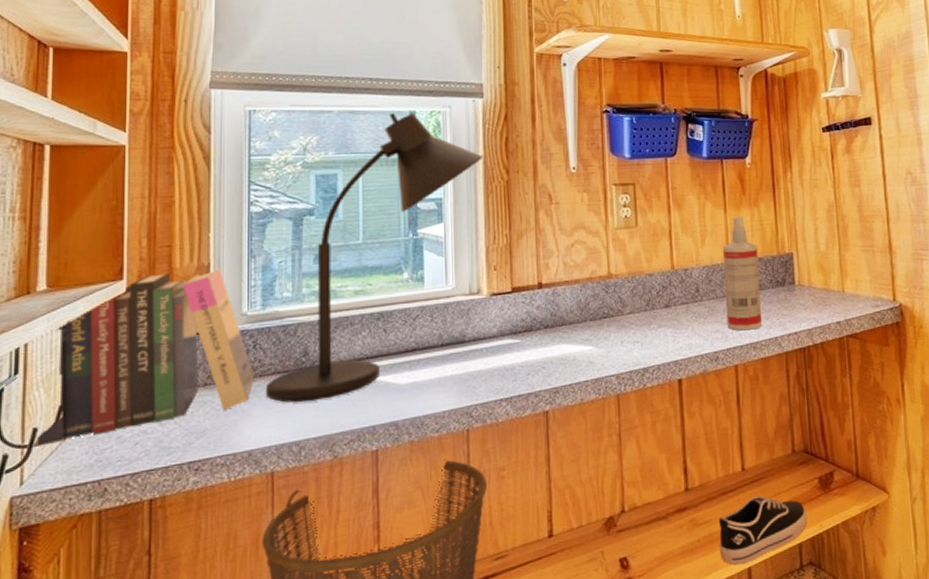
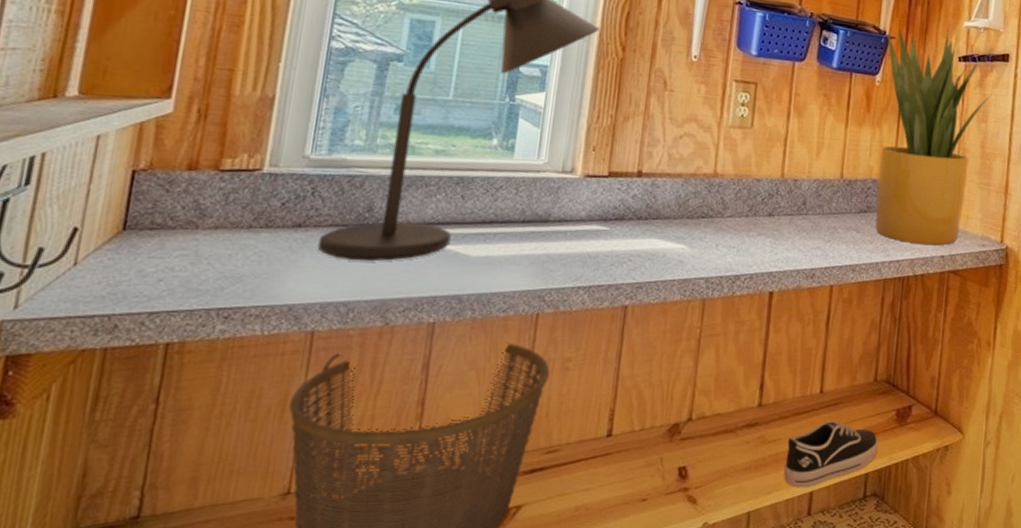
books: present [34,267,255,447] -> none [37,97,309,269]
spray bottle: present [723,216,762,331] -> none [829,133,874,252]
planter: none [750,102,862,314] -> present [875,28,993,246]

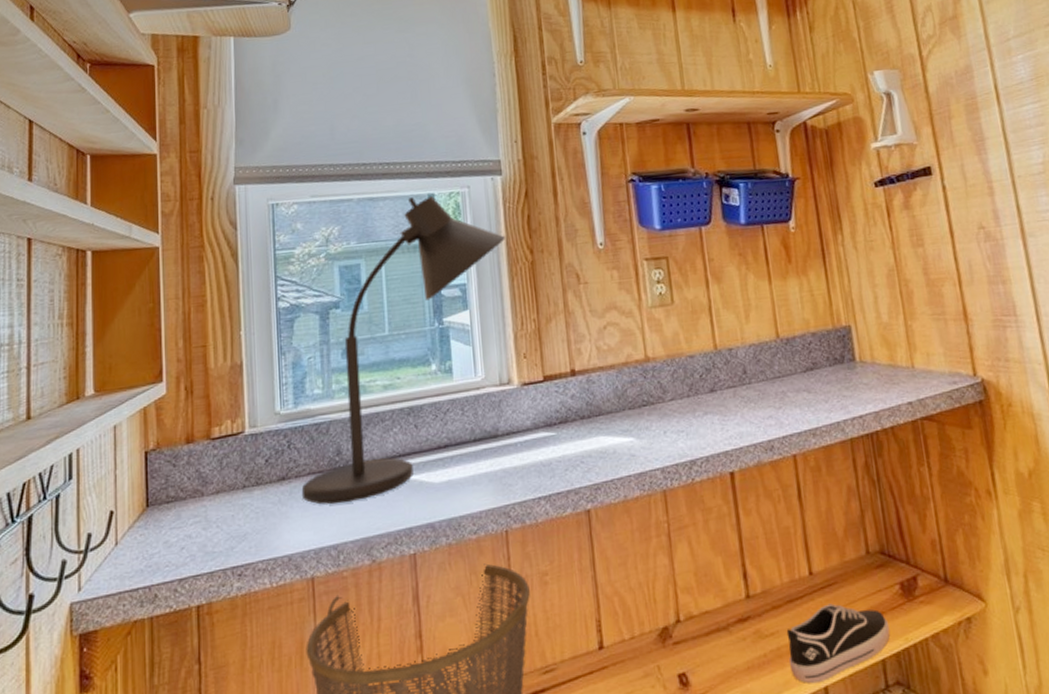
planter: present [875,28,993,246] -> none [791,154,923,395]

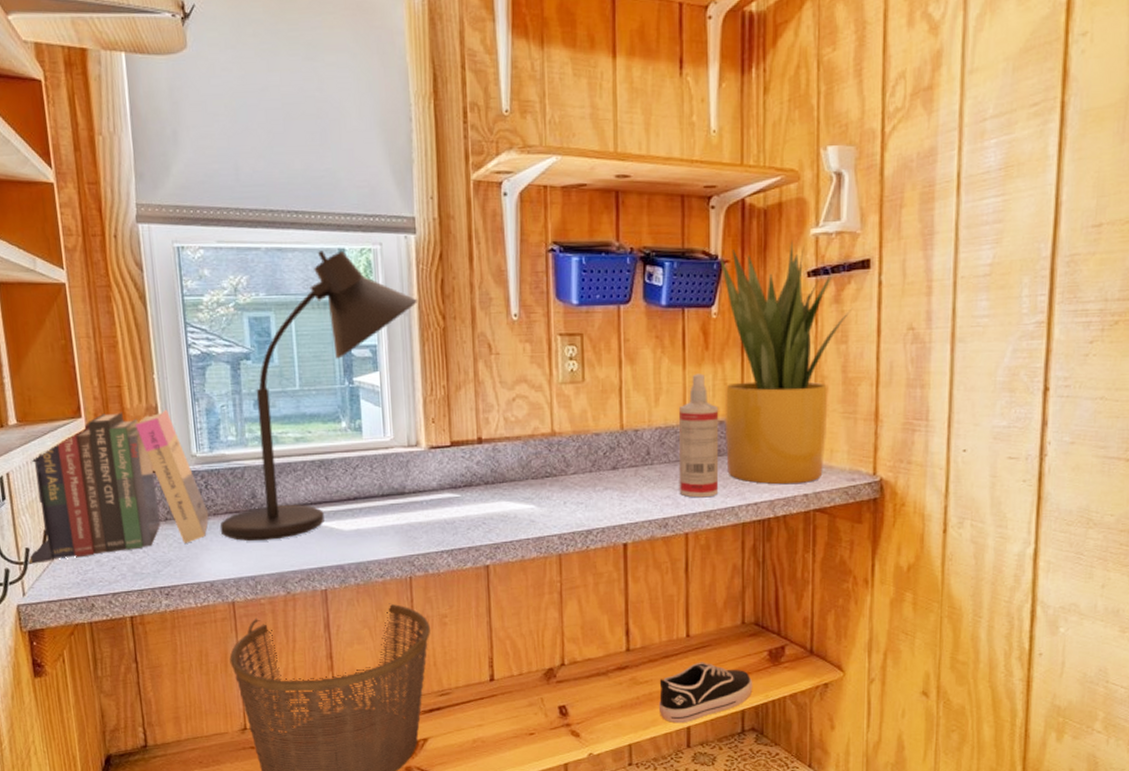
books: none [89,366,291,552] -> present [28,409,209,564]
spray bottle: none [770,286,821,416] -> present [678,373,719,498]
planter: none [791,154,923,395] -> present [720,240,853,485]

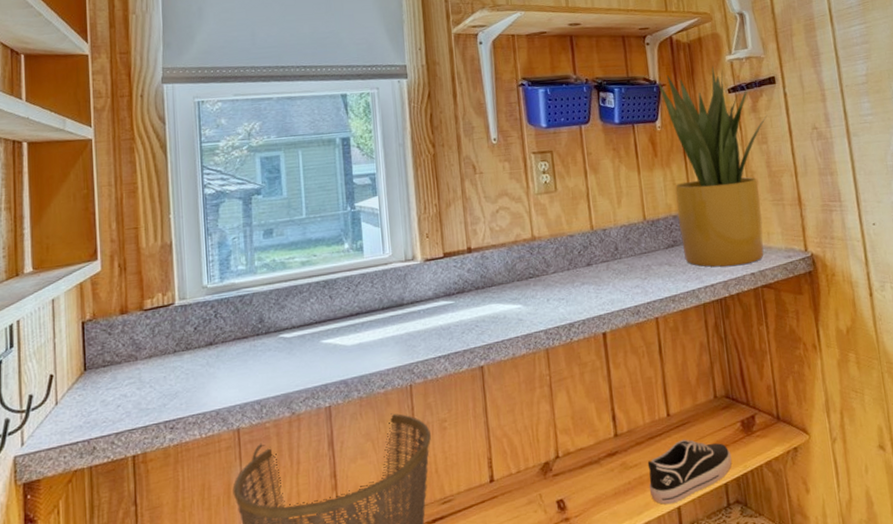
books: present [28,409,209,564] -> none [30,245,218,411]
desk lamp: present [219,250,418,541] -> none [227,95,411,366]
spray bottle: present [678,373,719,498] -> none [639,177,679,285]

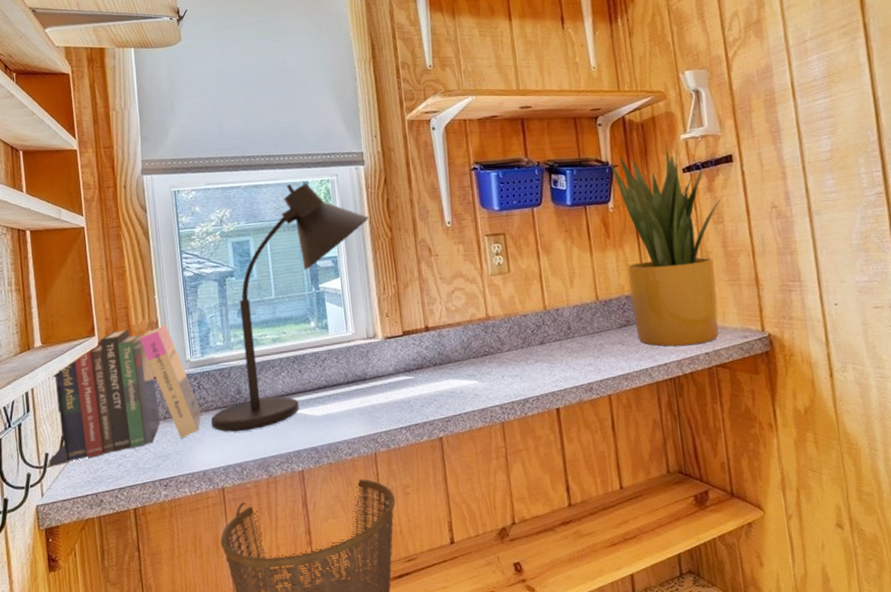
books: none [30,245,218,411] -> present [47,323,202,467]
desk lamp: none [227,95,411,366] -> present [210,182,369,432]
shoe: present [647,439,732,505] -> none [601,511,685,572]

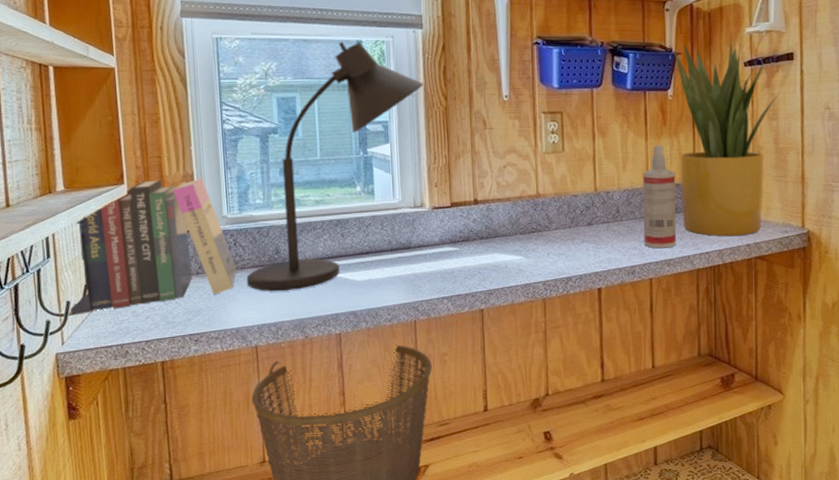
spray bottle: none [591,257,632,364] -> present [642,145,677,249]

